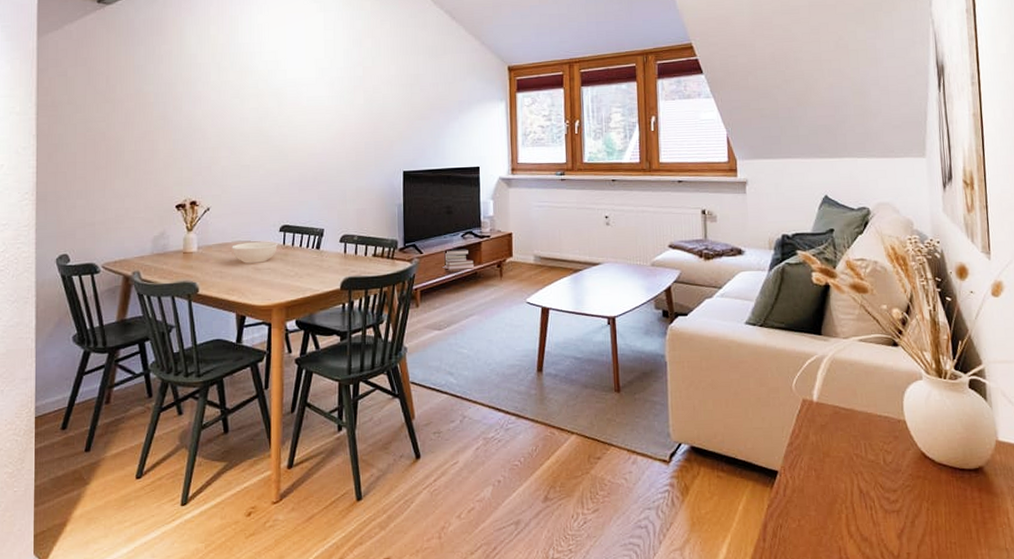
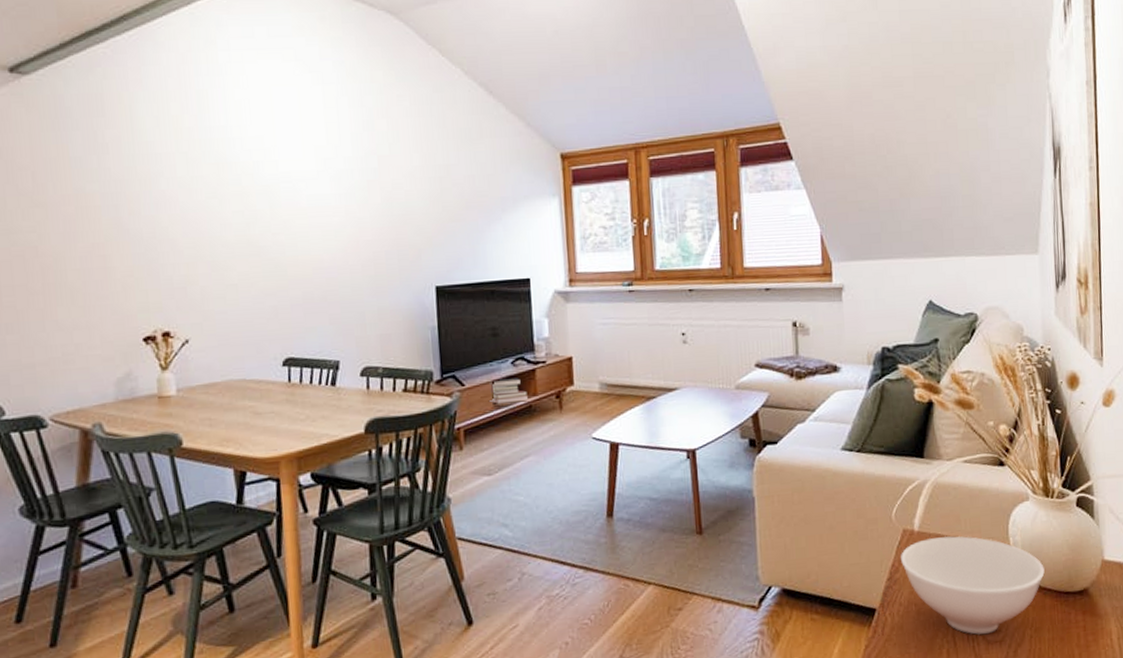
bowl: present [231,241,278,263] -> none [221,378,282,407]
bowl: none [801,407,940,503] -> present [901,535,1045,635]

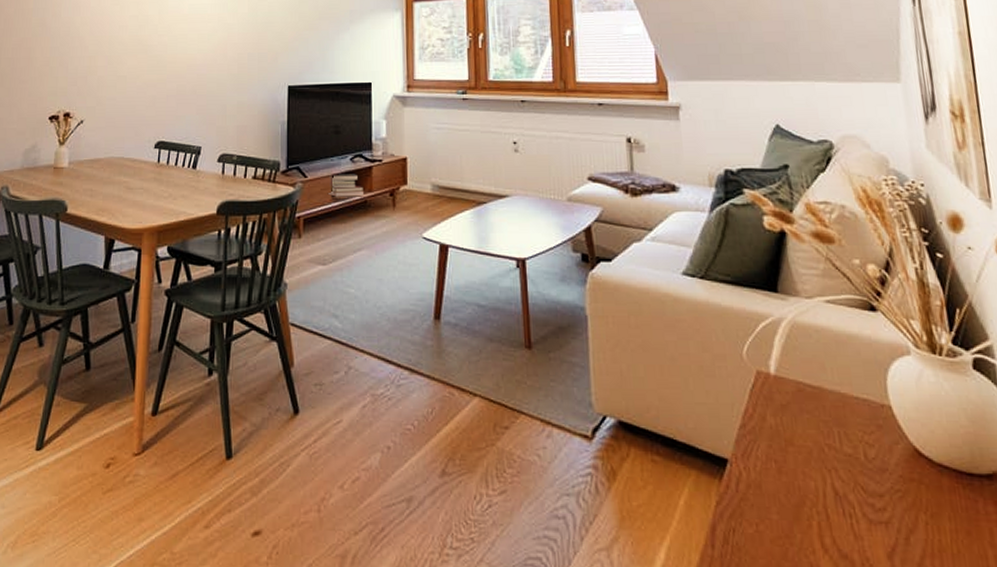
bowl: present [901,535,1045,635] -> none [755,384,938,510]

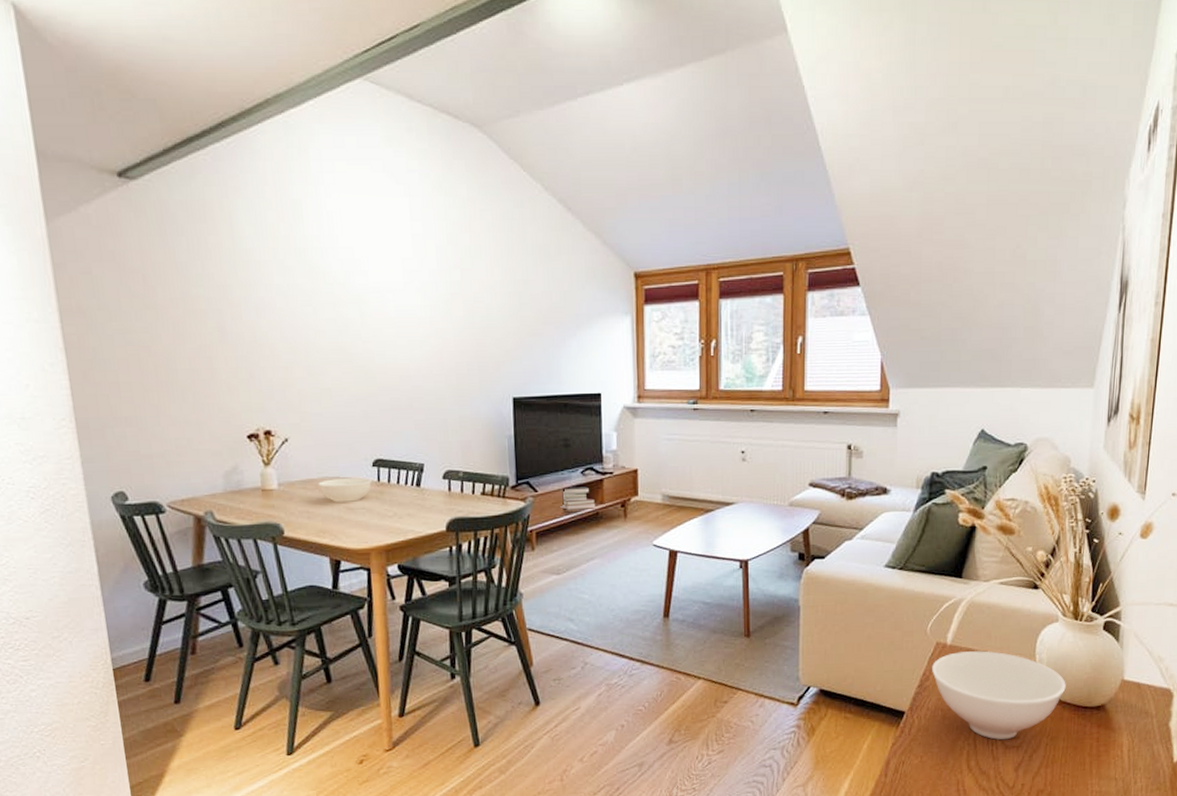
bowl: none [104,158,152,182] -> present [318,477,372,502]
bowl: none [755,384,938,510] -> present [932,650,1066,740]

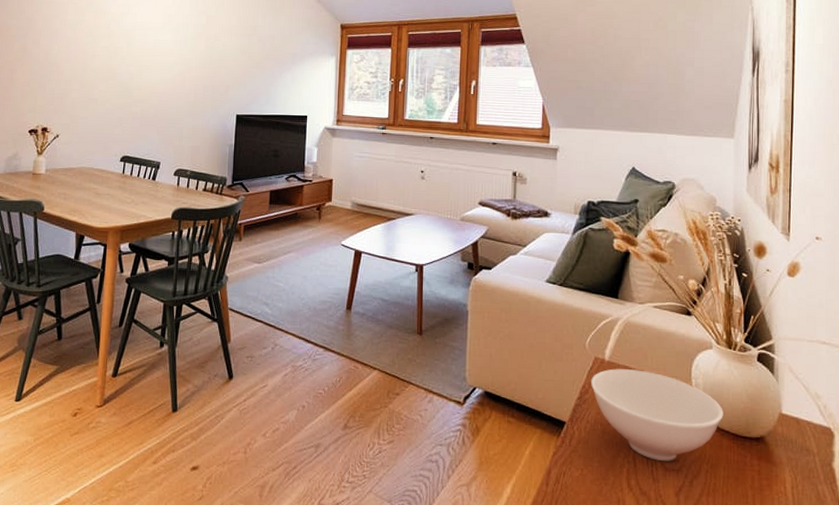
bowl: present [318,477,372,502] -> none [76,168,118,189]
books: present [559,486,596,510] -> none [265,190,296,210]

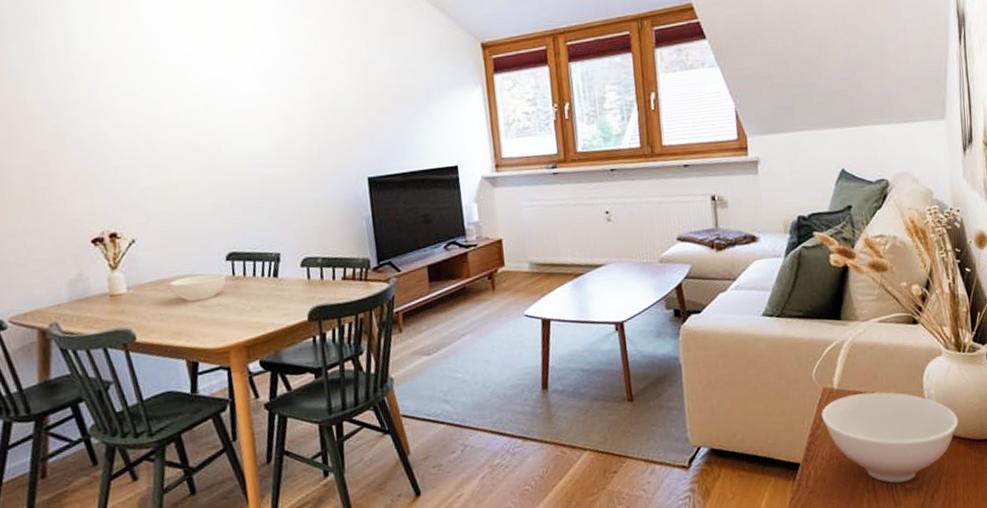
bowl: none [76,168,118,189] -> present [169,273,227,302]

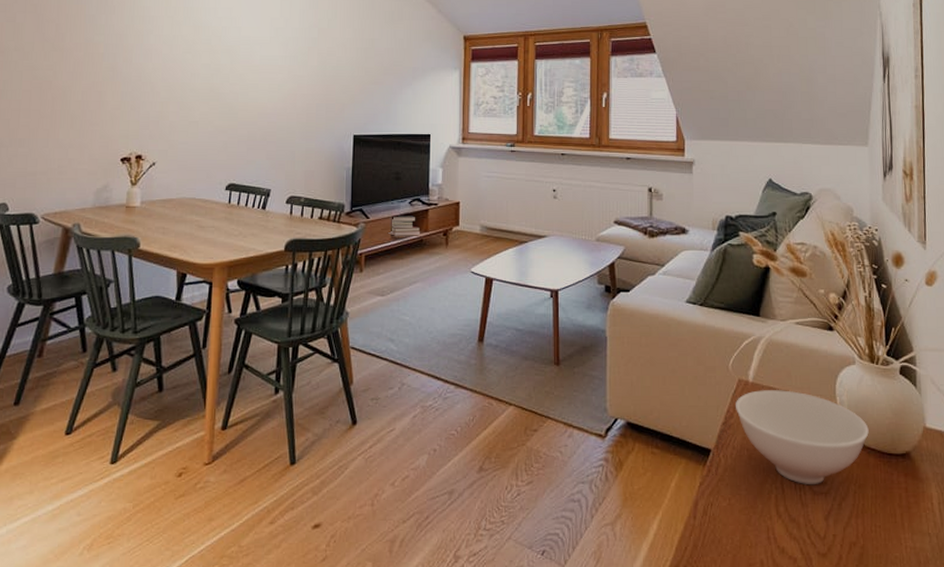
bowl: present [169,273,227,302] -> none [176,198,223,221]
books: none [424,261,463,288] -> present [387,215,421,236]

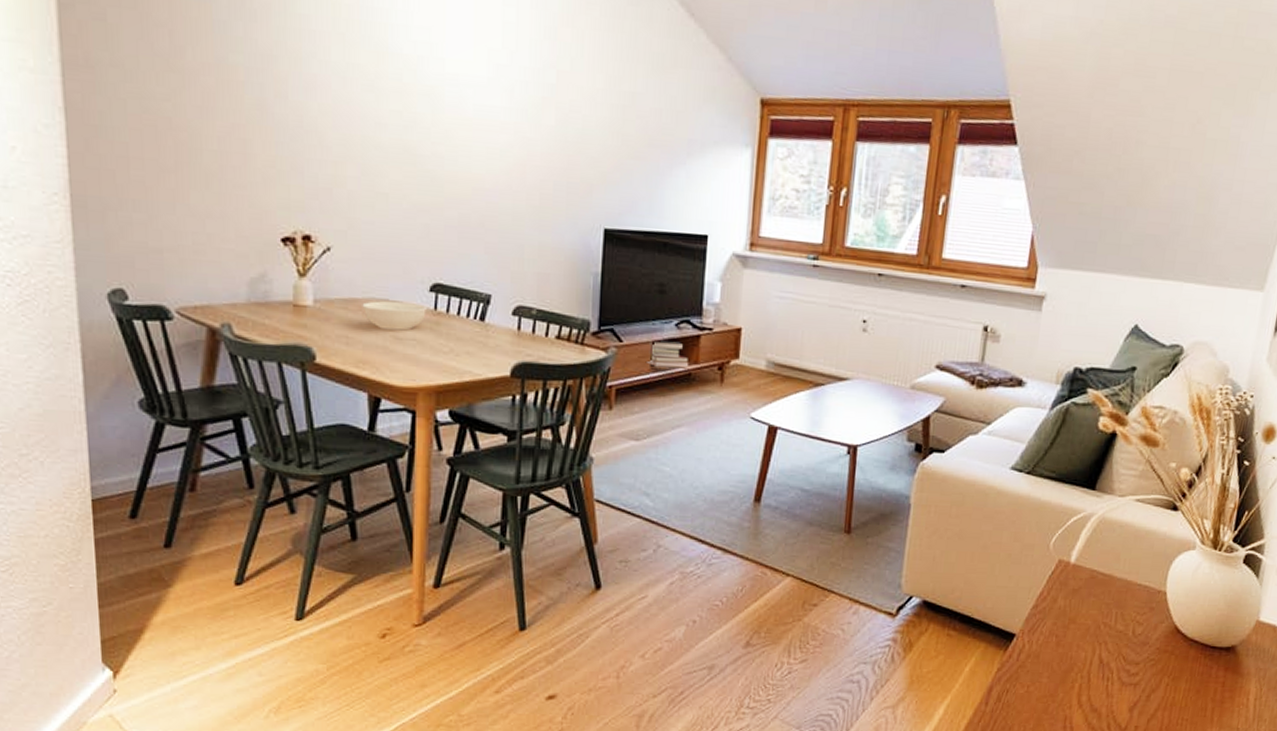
bowl: none [176,198,223,221] -> present [362,301,426,331]
bowl: present [736,389,869,484] -> none [1050,572,1196,675]

